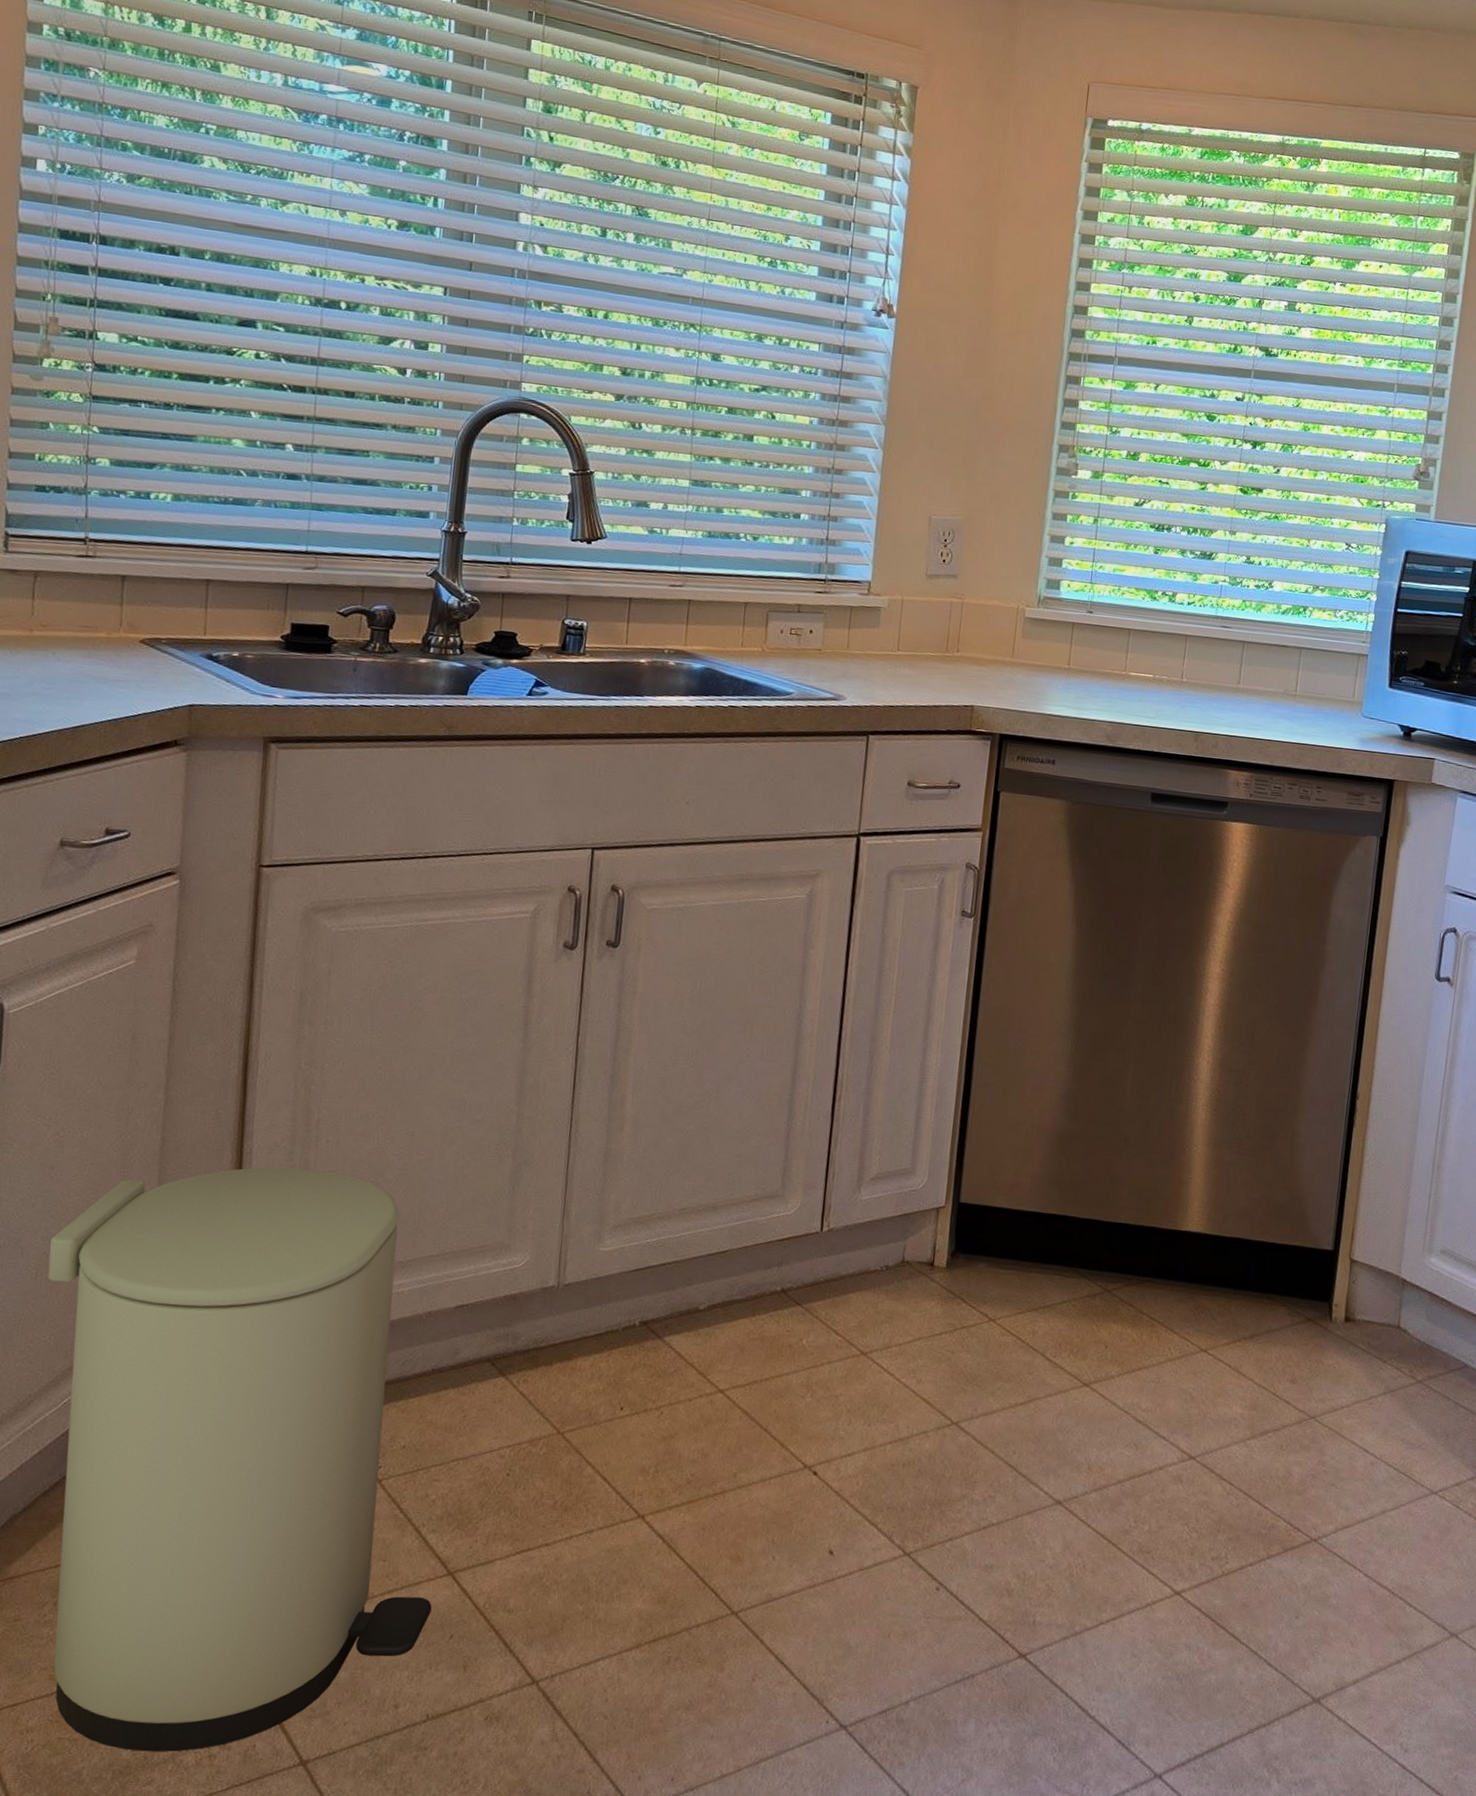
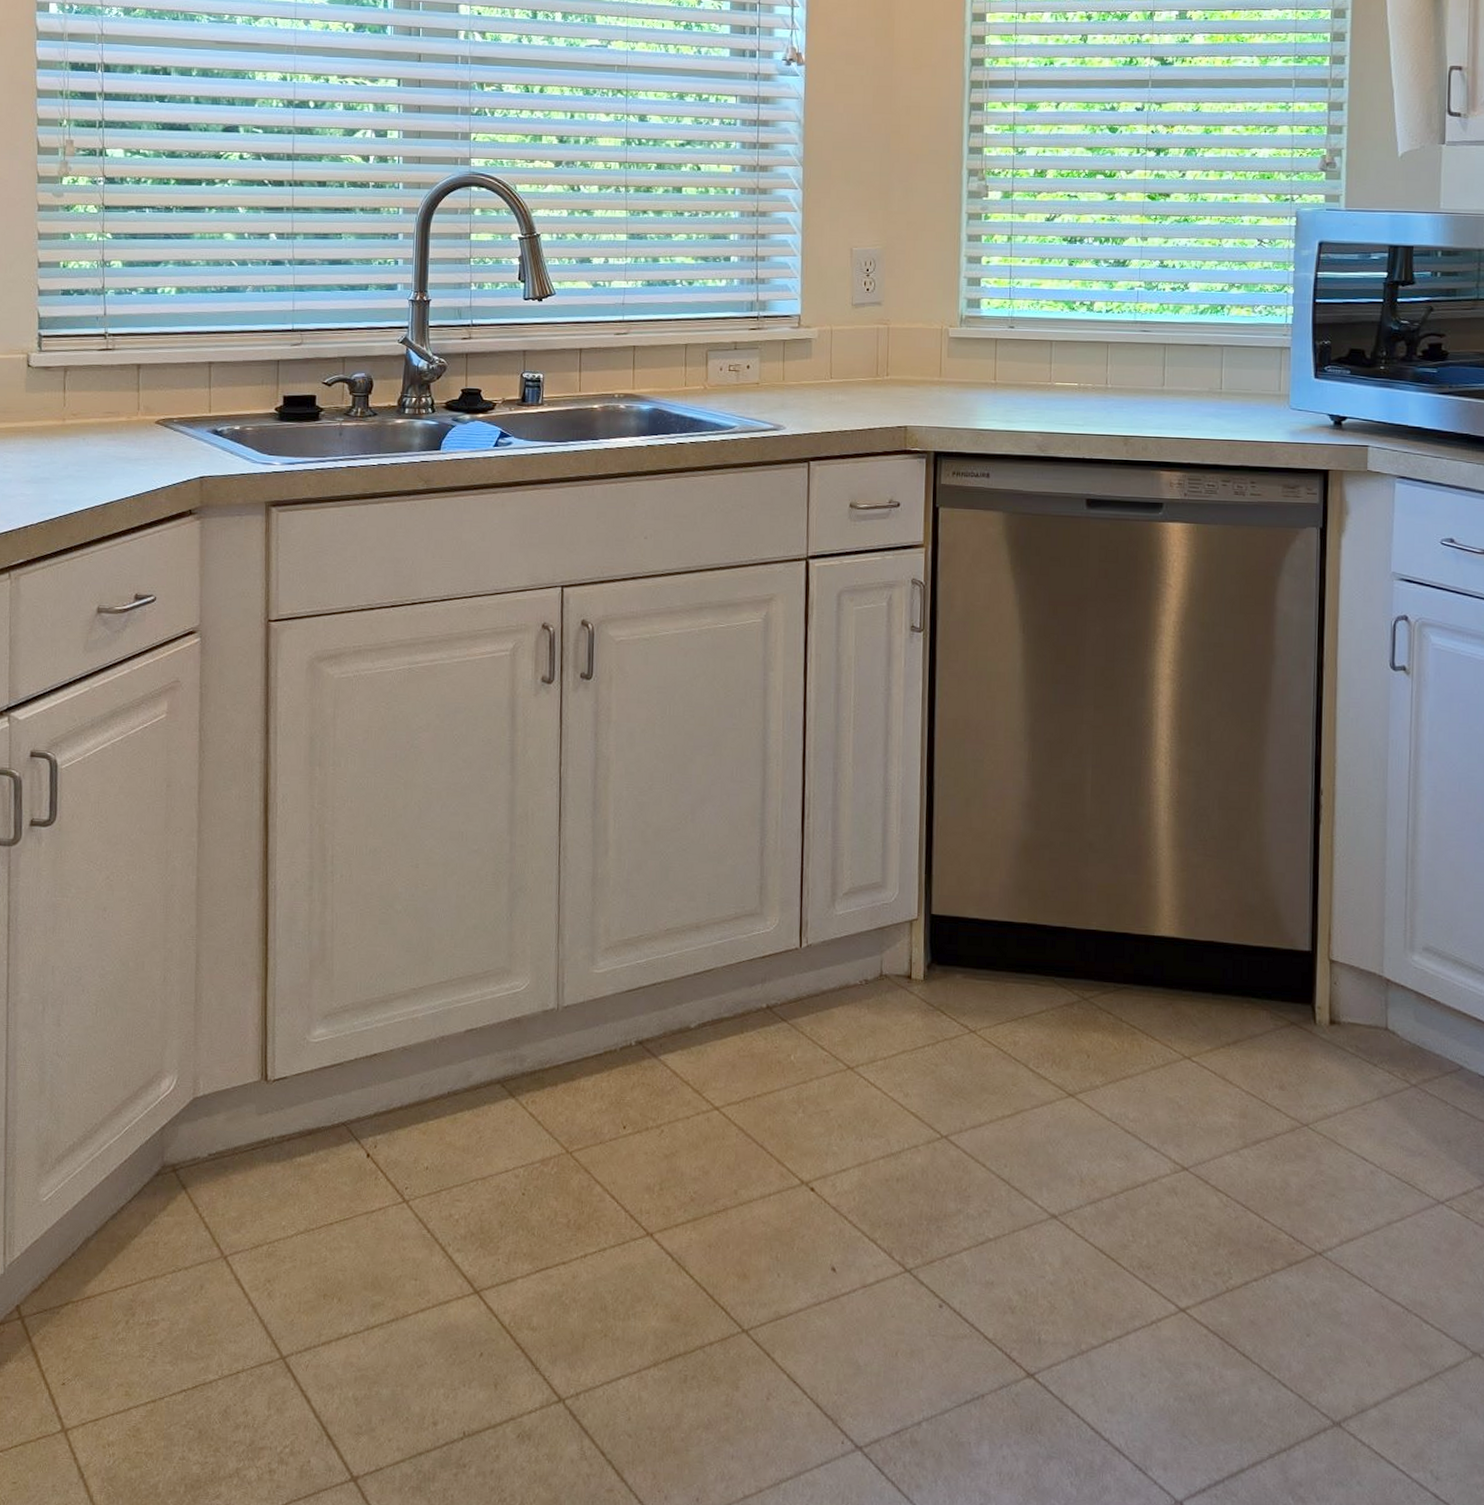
pedal bin: present [47,1167,432,1752] -> none [106,902,462,1467]

